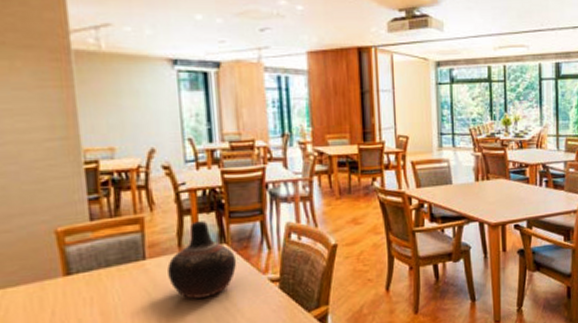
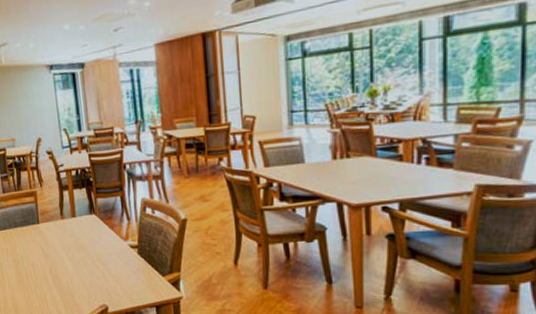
vase: present [167,221,237,299] -> none [54,195,104,256]

